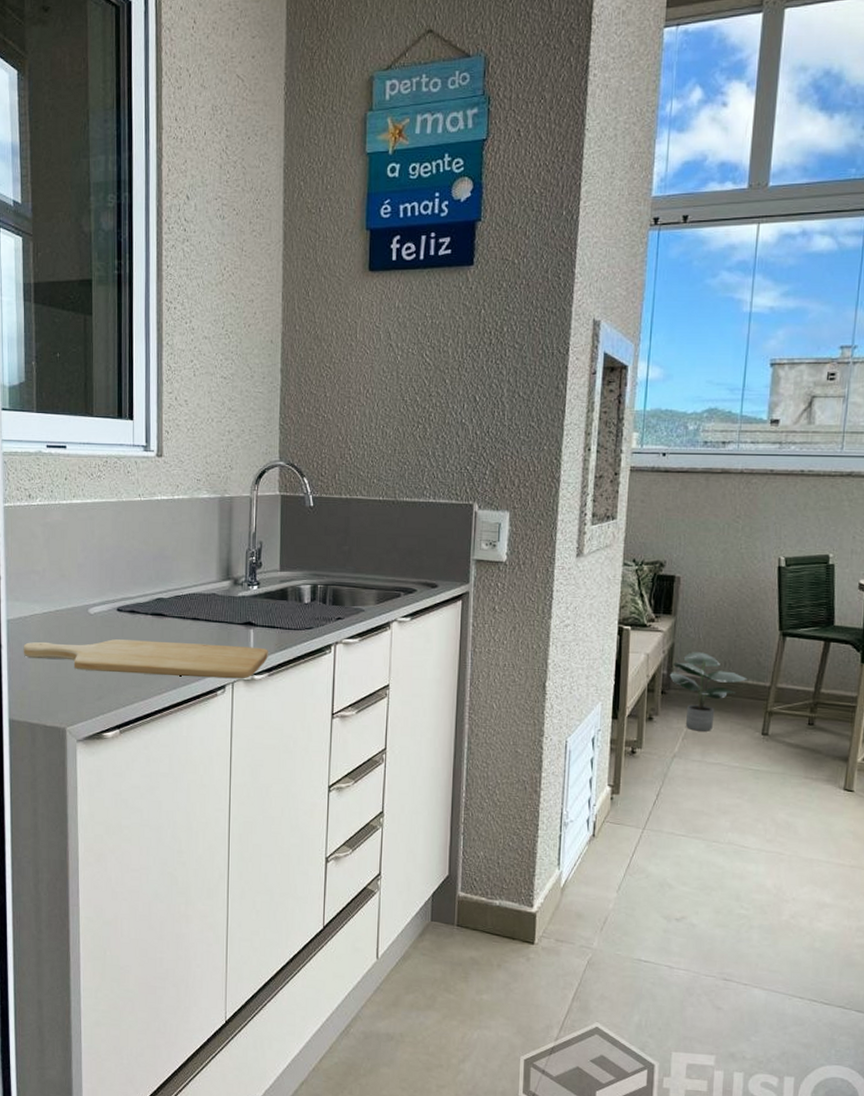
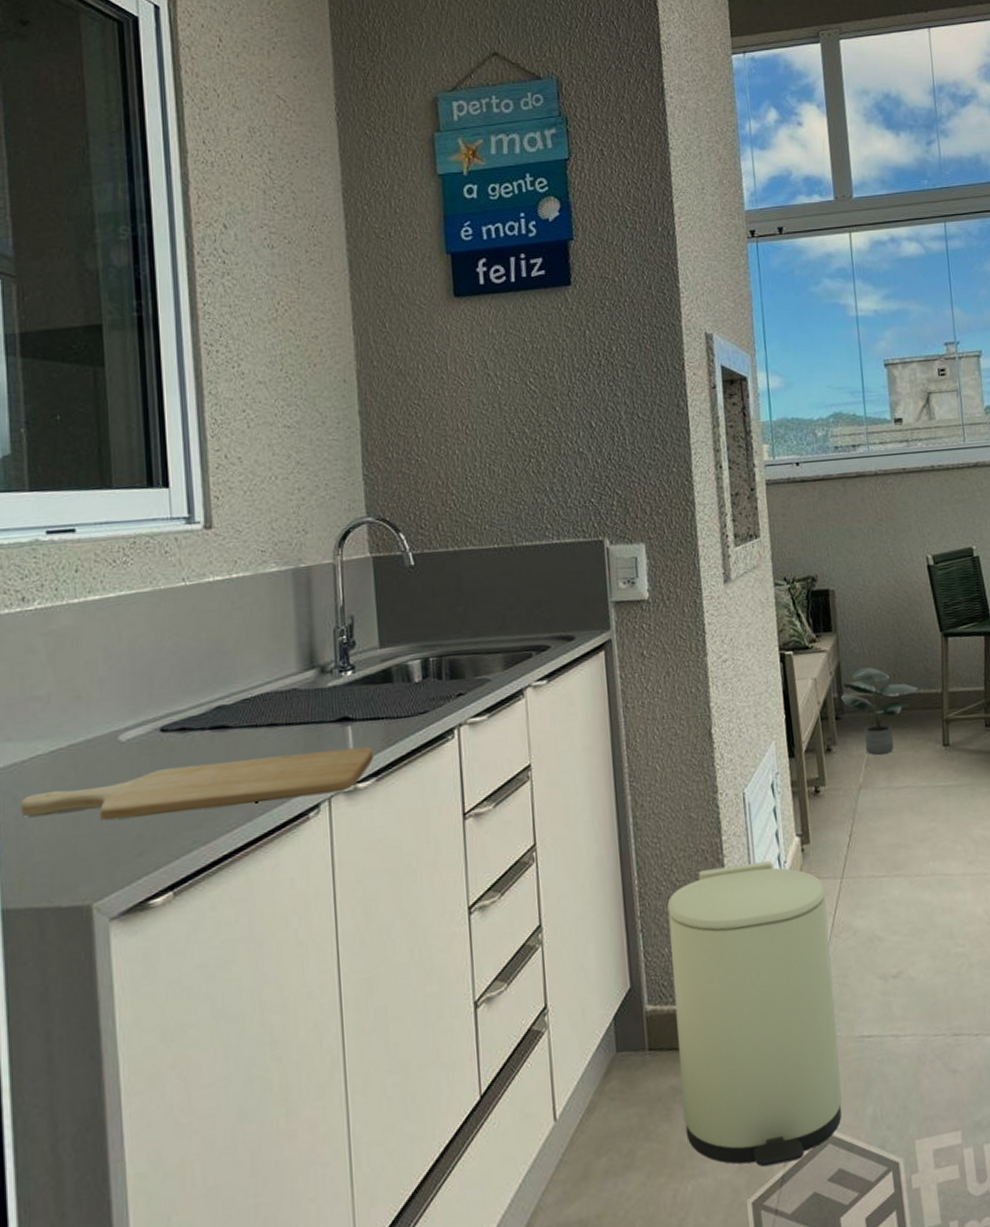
pedal bin: none [478,797,627,1039] -> present [667,860,842,1168]

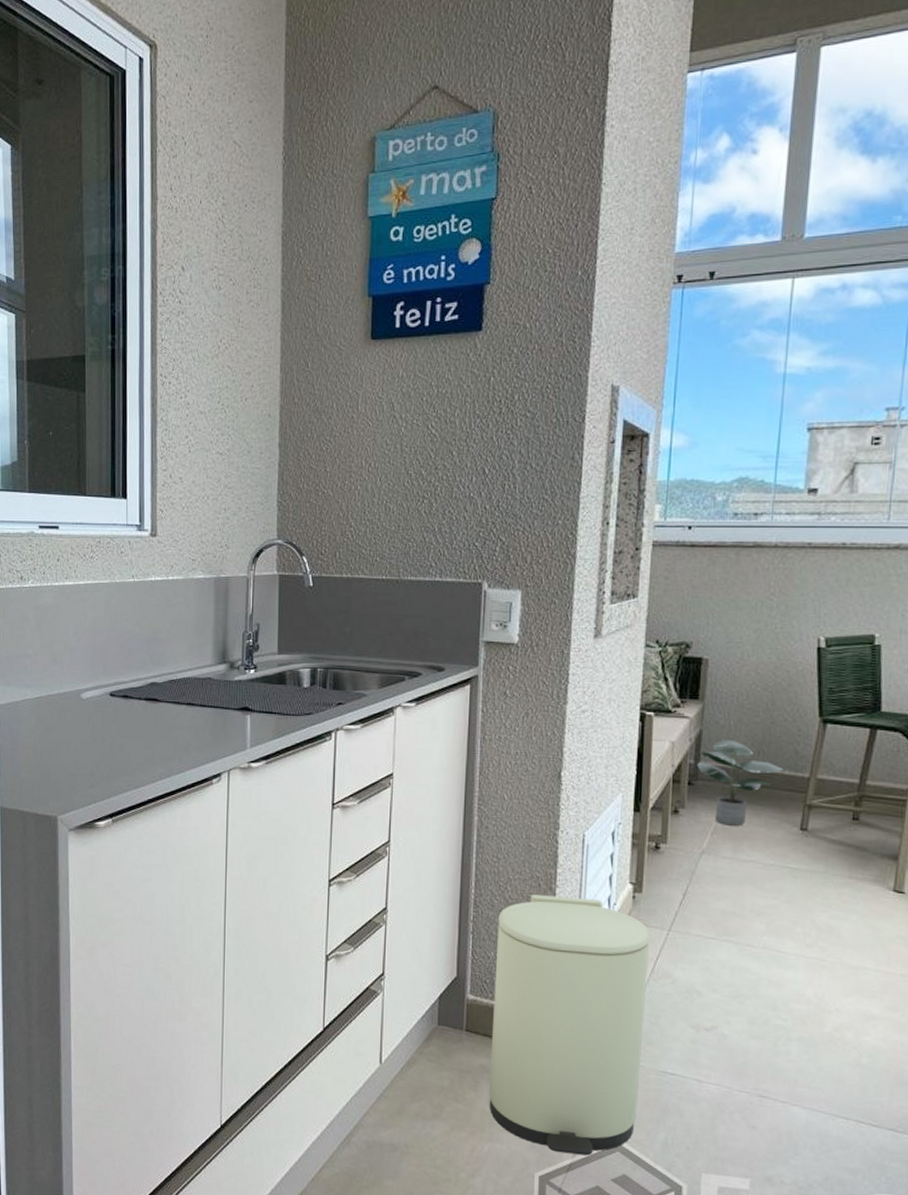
chopping board: present [20,746,374,821] -> none [14,725,266,767]

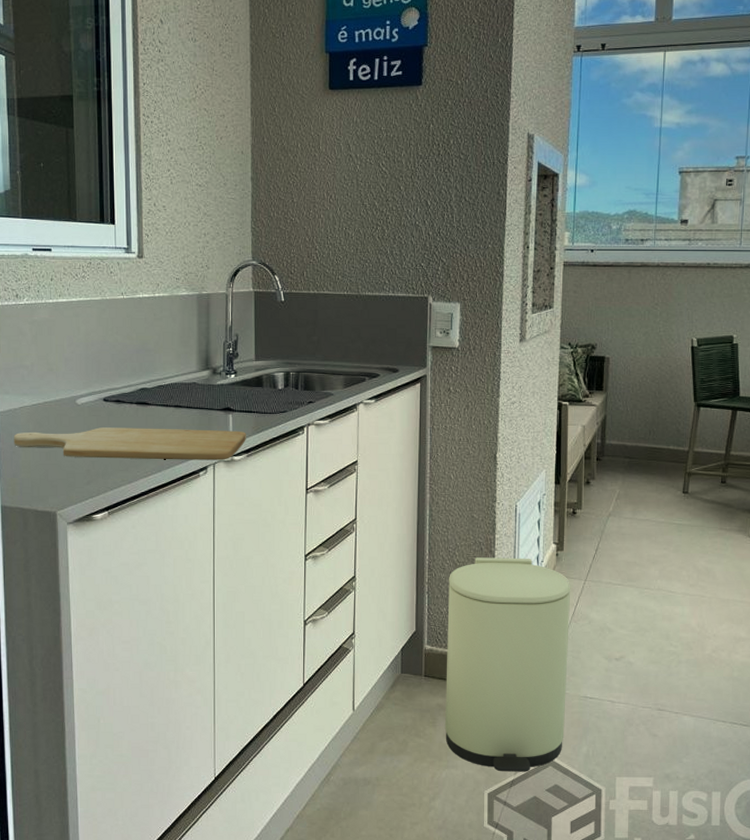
chopping board: none [14,725,266,767] -> present [13,427,246,460]
potted plant: present [698,740,784,826] -> none [604,423,669,492]

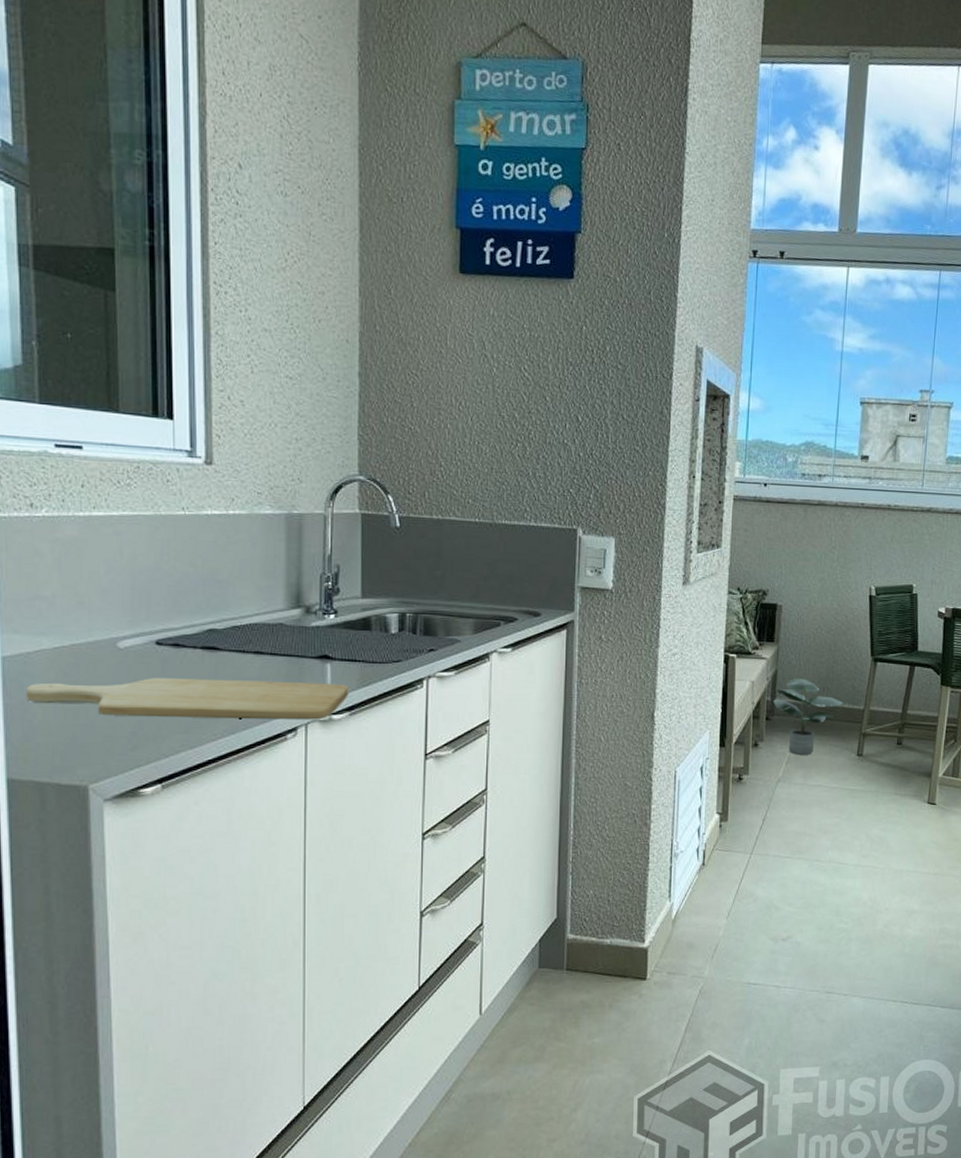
pedal bin: present [445,557,571,772] -> none [590,830,735,1073]
potted plant: none [604,423,669,492] -> present [774,678,844,755]

